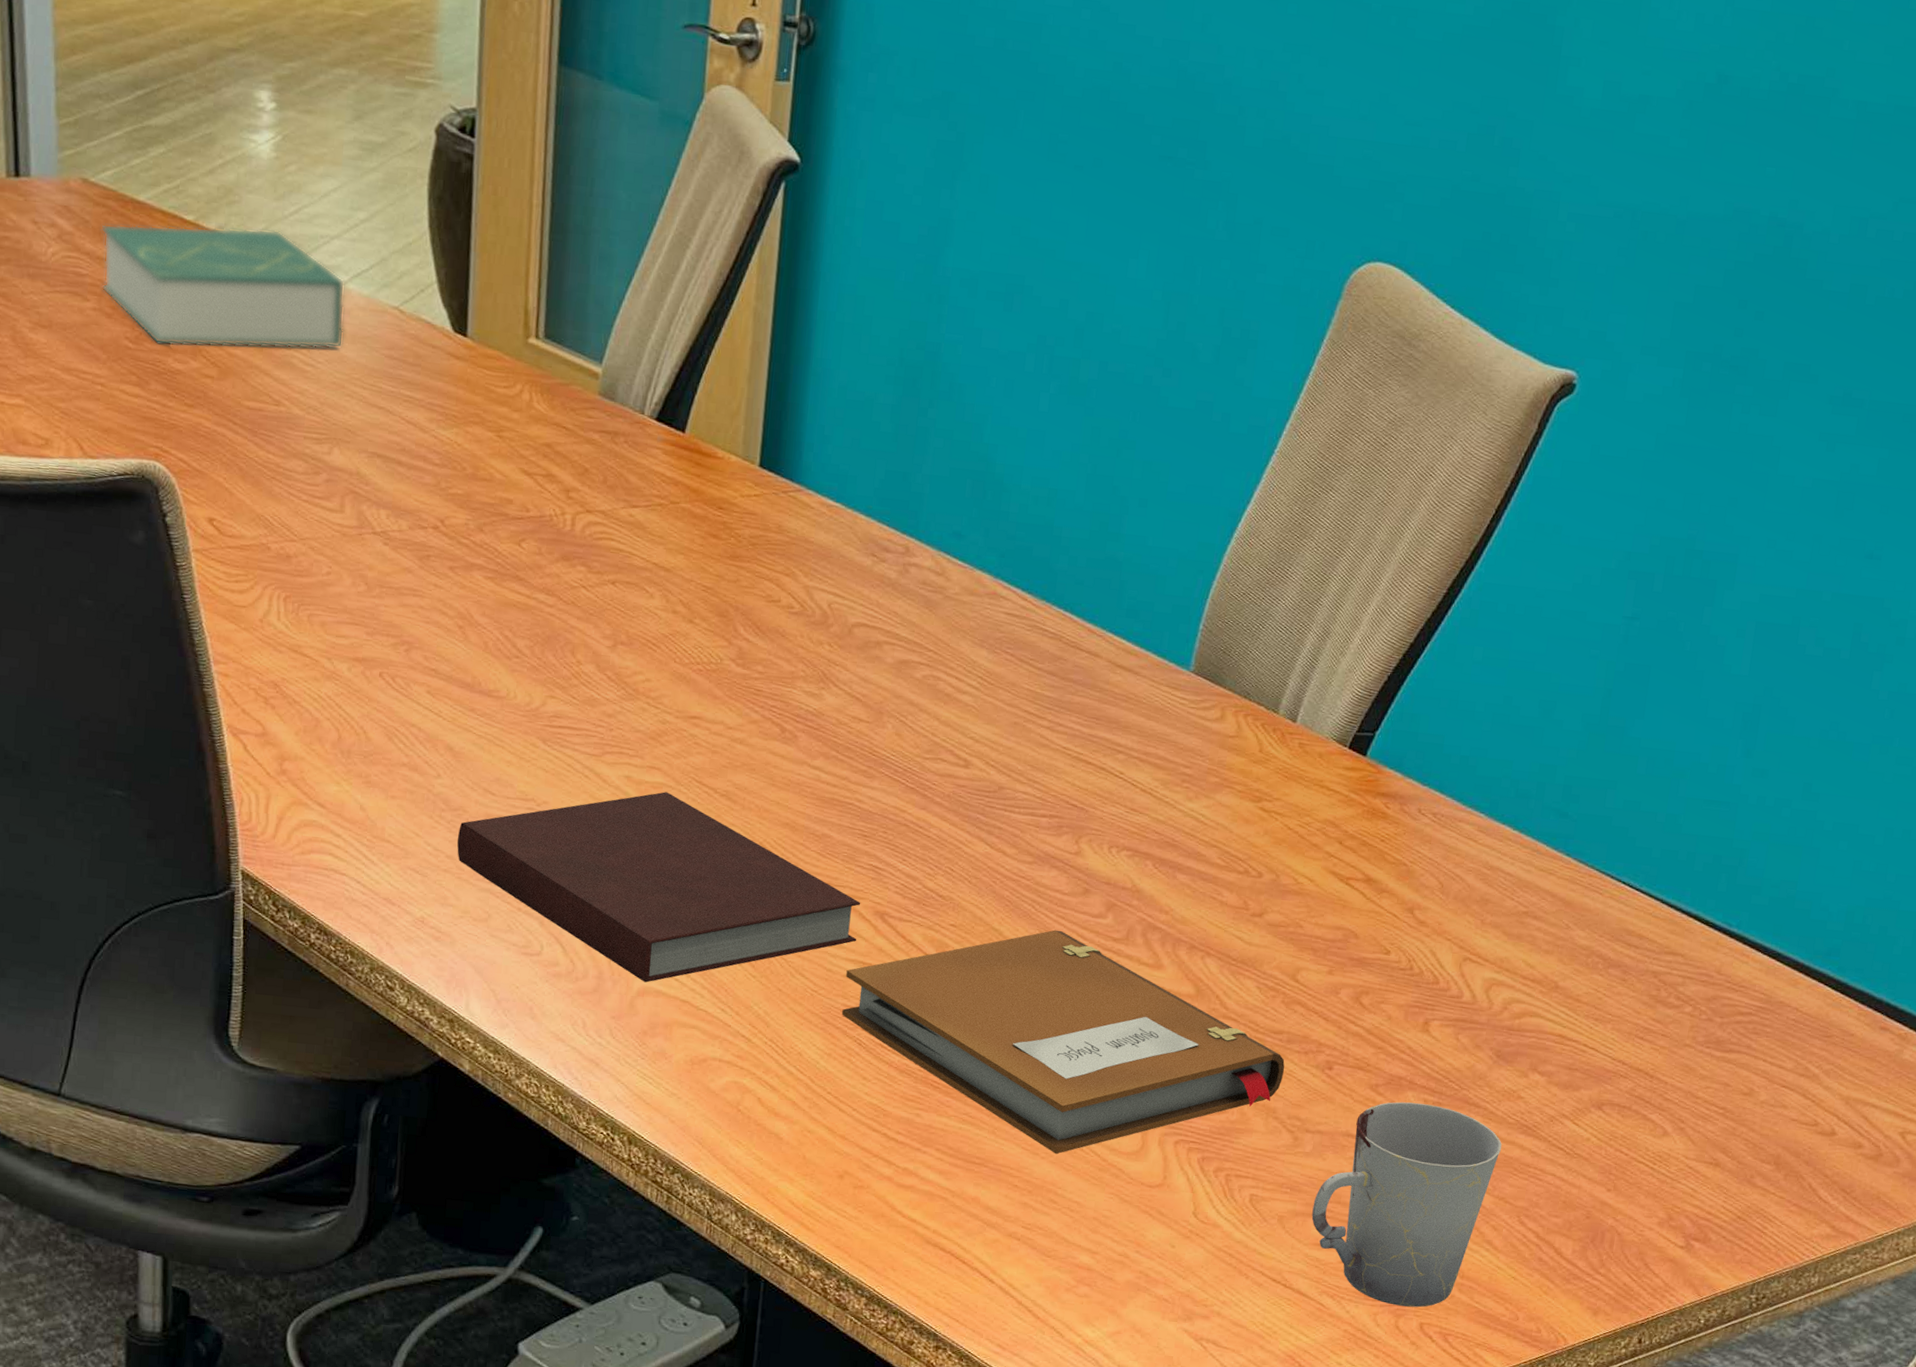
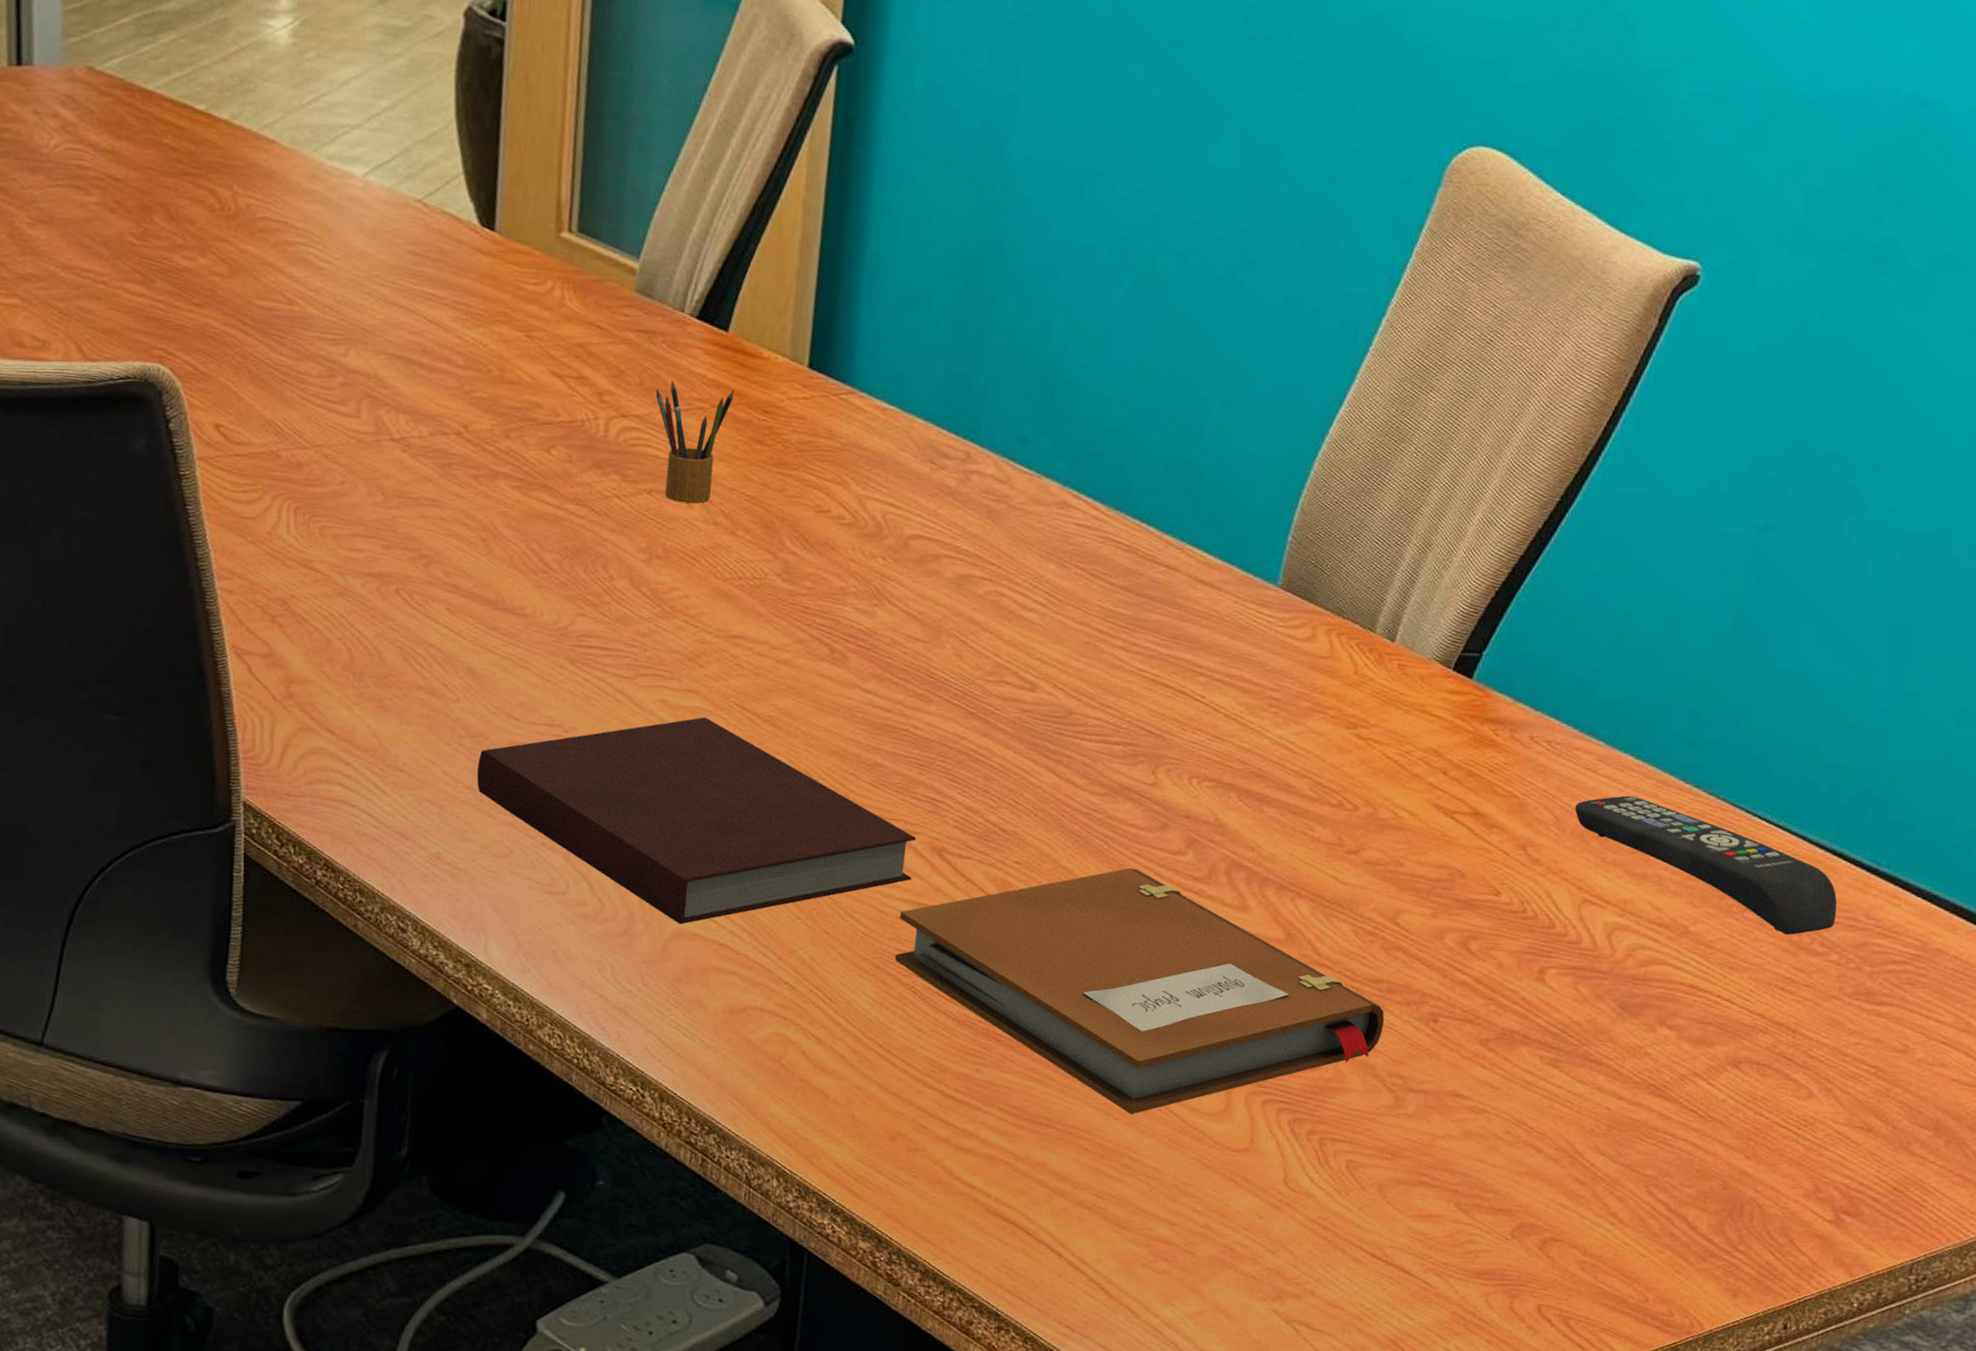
book: present [101,224,345,349] -> none [106,114,365,244]
pencil box: none [618,478,691,594] -> present [655,380,734,504]
cup: present [1311,1102,1502,1308] -> none [1415,1058,1627,1288]
remote control: none [1458,863,1692,989] -> present [1575,795,1837,935]

